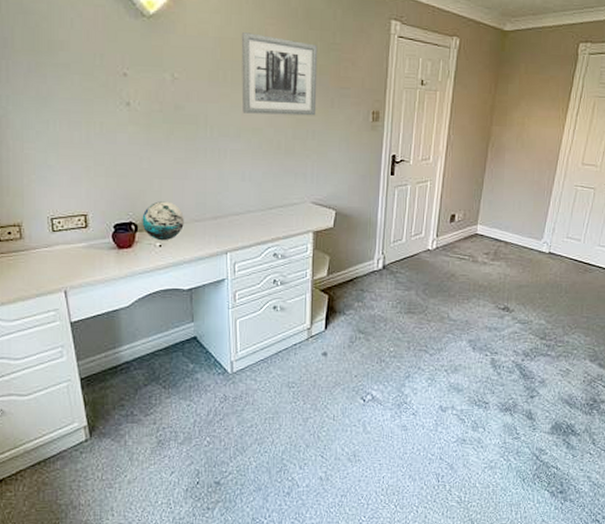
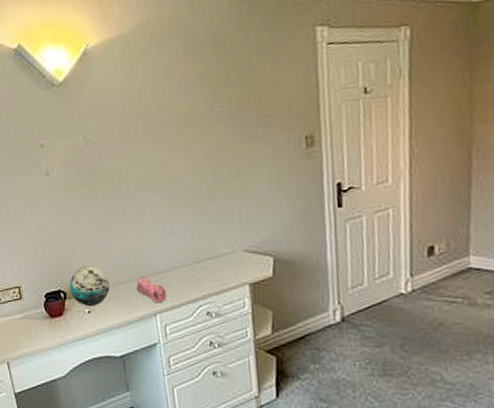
pencil case: none [210,216,239,242] -> present [136,276,167,303]
wall art: present [241,32,318,116] -> none [148,75,238,164]

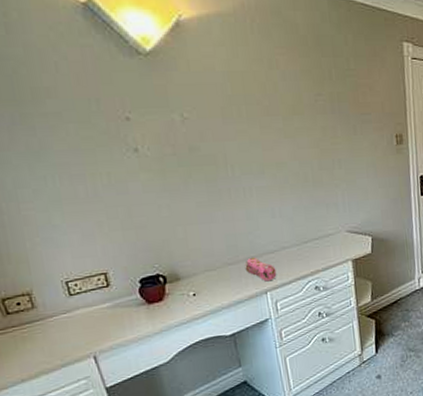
decorative orb: present [69,266,110,307] -> none [169,248,217,290]

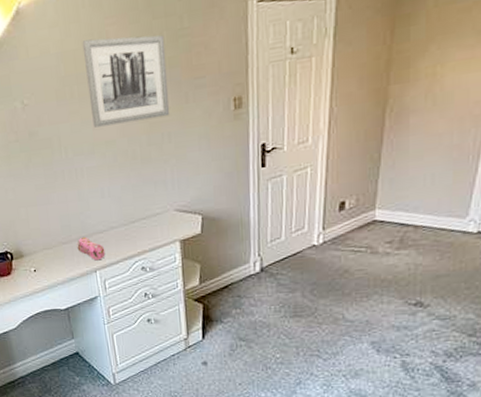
wall art: none [250,64,340,148] -> present [82,35,170,128]

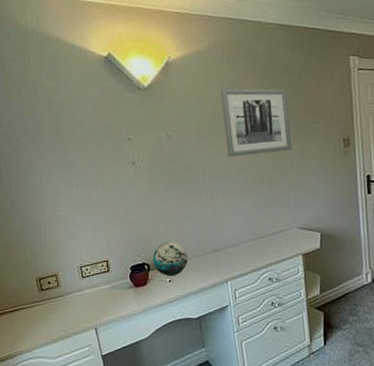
decorative orb: none [15,228,53,266] -> present [152,241,188,277]
pencil case: present [77,236,106,261] -> none [210,250,236,272]

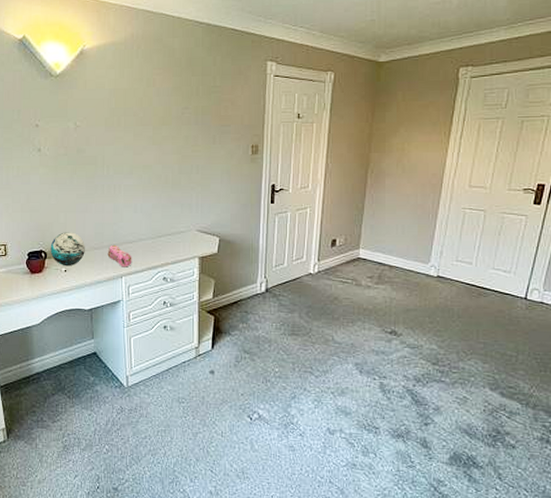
pencil case: none [210,250,236,272] -> present [107,244,132,267]
wall art: present [220,88,293,157] -> none [132,83,200,153]

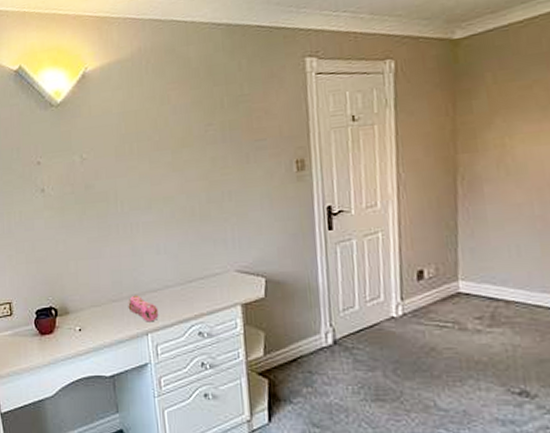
decorative orb: present [50,232,85,267] -> none [61,283,102,325]

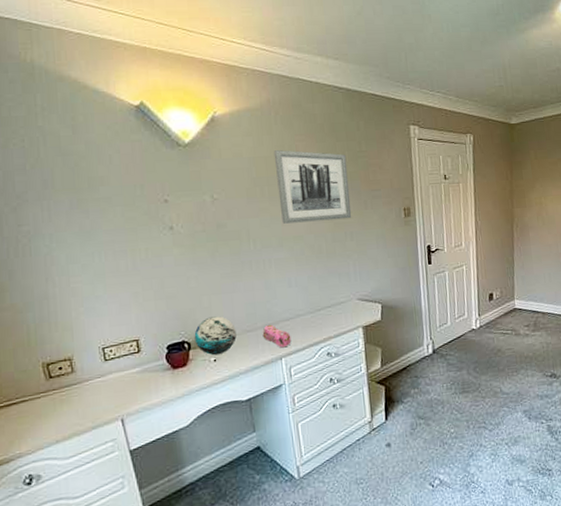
decorative orb: none [61,283,102,325] -> present [194,316,237,356]
wall art: none [144,100,231,183] -> present [273,150,352,224]

